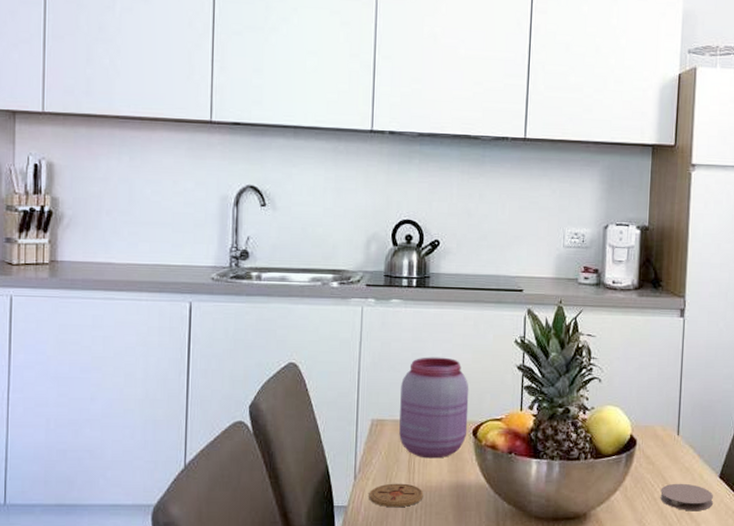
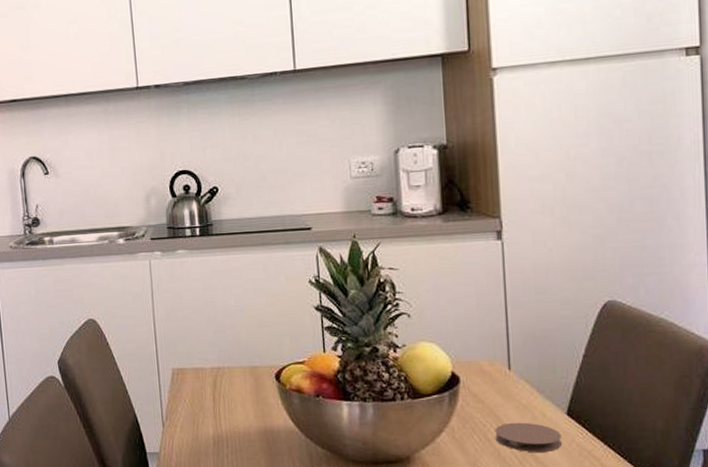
coaster: present [369,483,424,507] -> none [178,429,233,453]
jar: present [399,357,469,459] -> none [196,303,270,405]

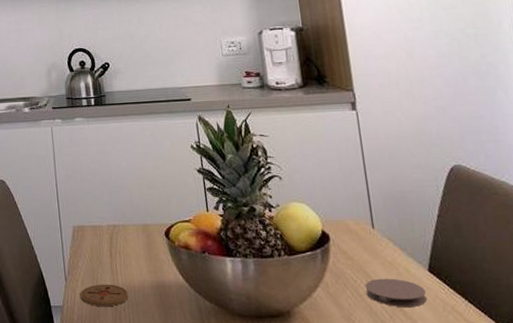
coaster: none [178,429,233,453] -> present [80,284,129,306]

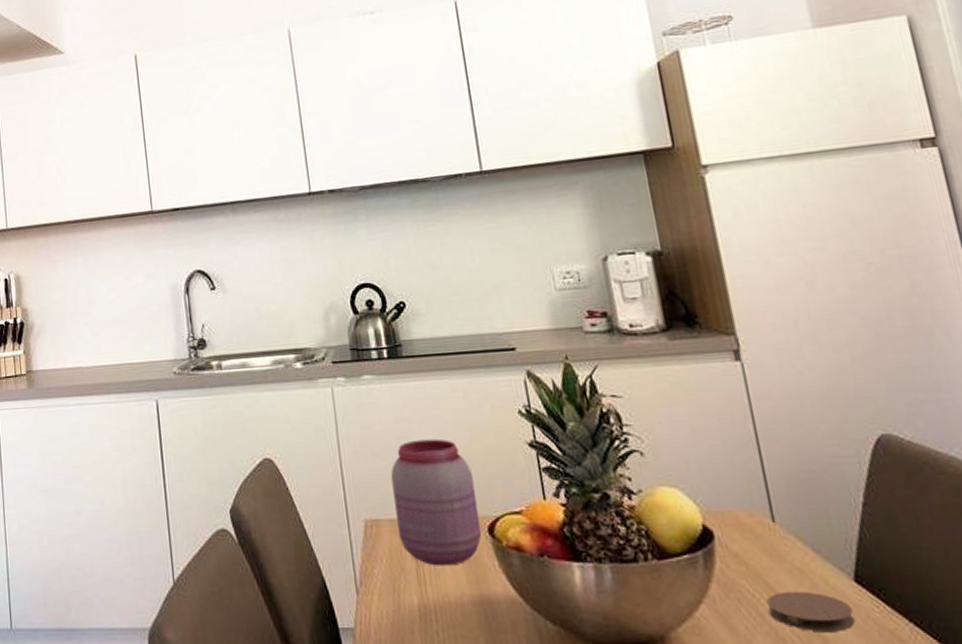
coaster: present [80,284,129,306] -> none [376,598,443,629]
jar: none [94,166,160,260] -> present [391,439,482,566]

